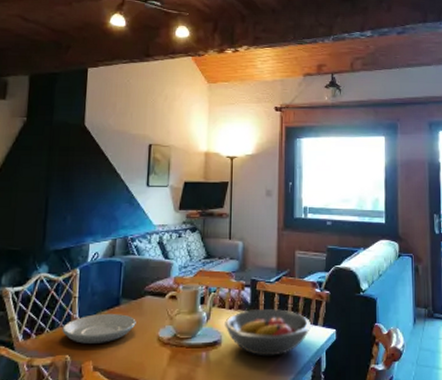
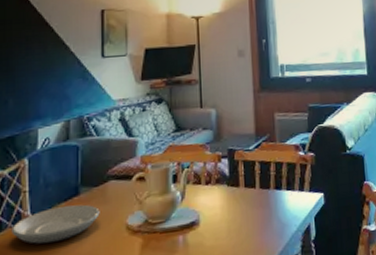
fruit bowl: present [225,309,312,356] -> none [202,177,298,232]

